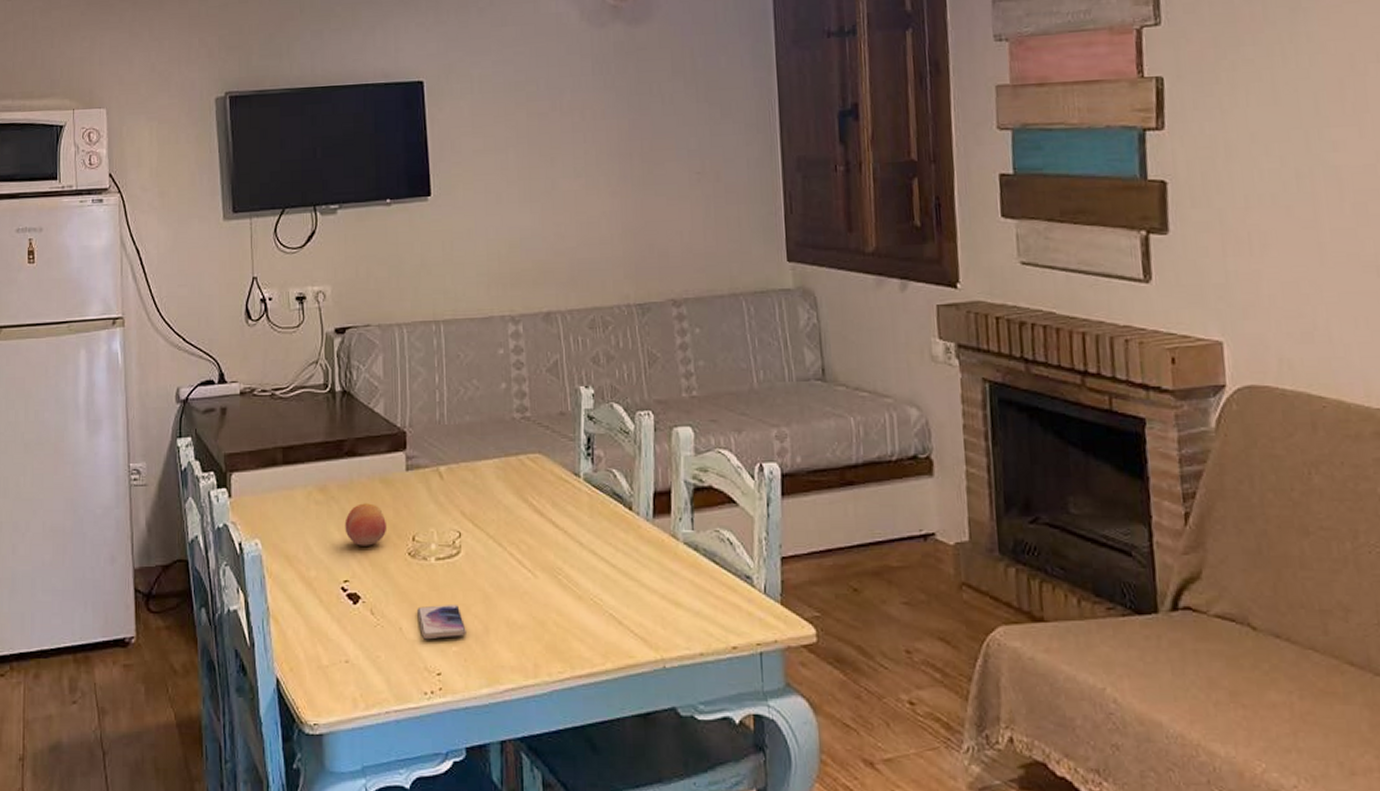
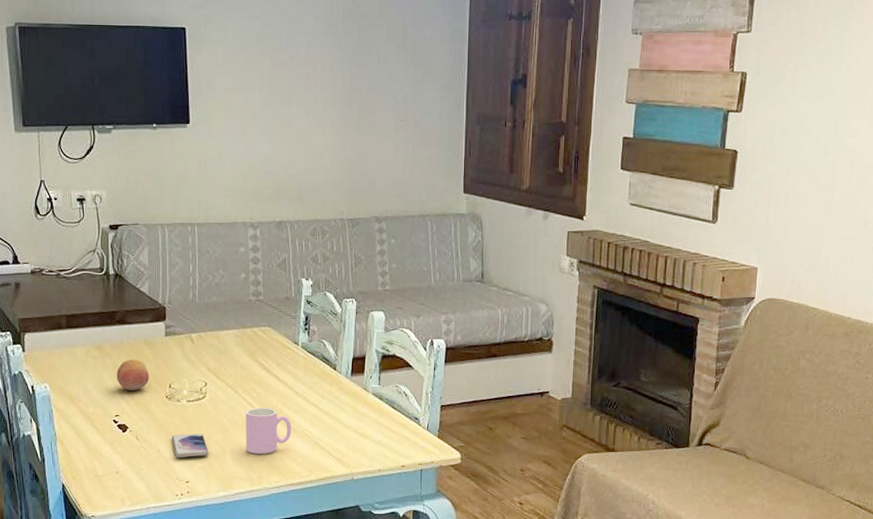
cup: none [514,566,576,632] -> present [246,407,291,454]

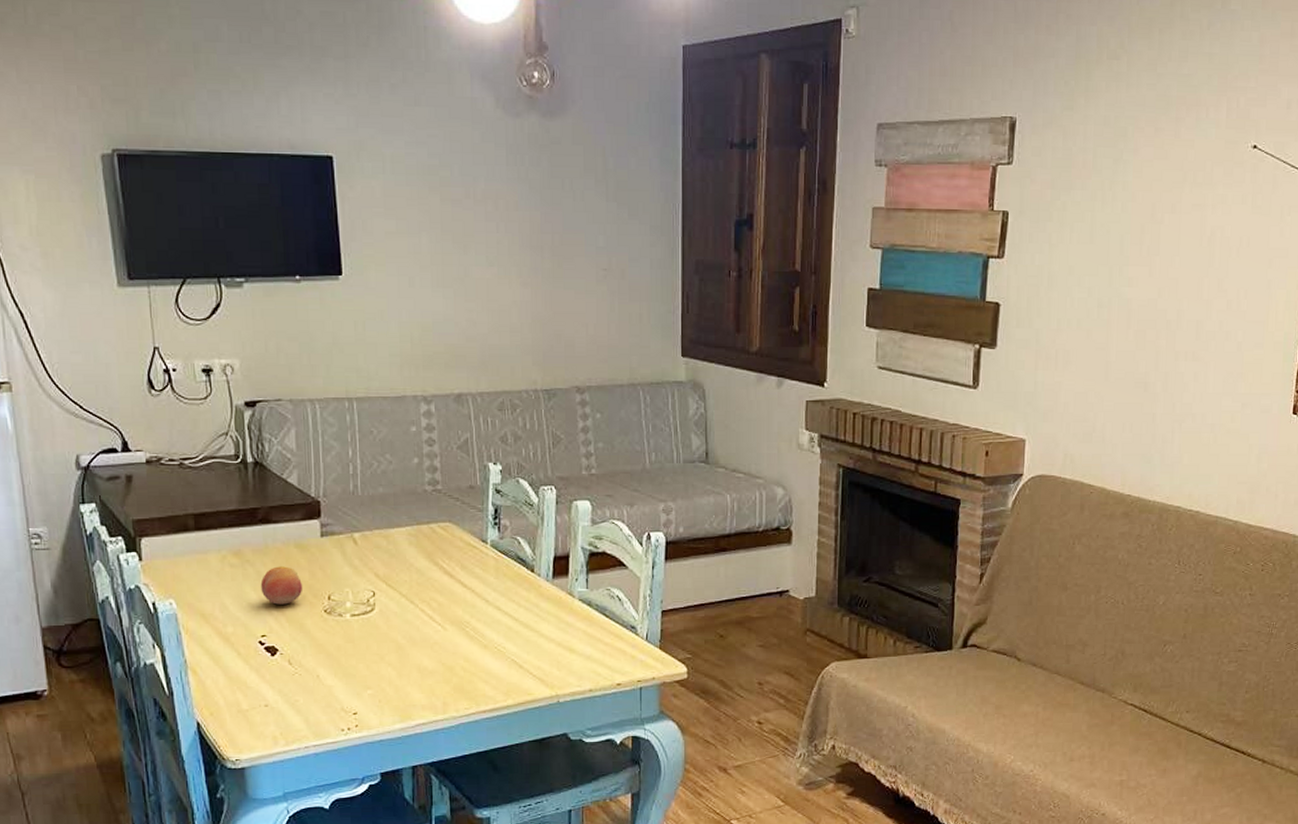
smartphone: present [172,434,209,458] -> none [334,655,381,685]
cup: present [246,407,291,454] -> none [425,620,482,676]

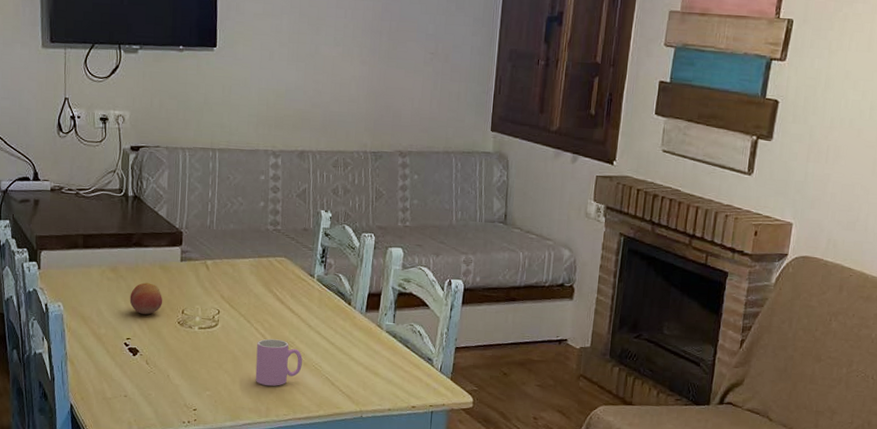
cup: none [425,620,482,676] -> present [255,338,302,386]

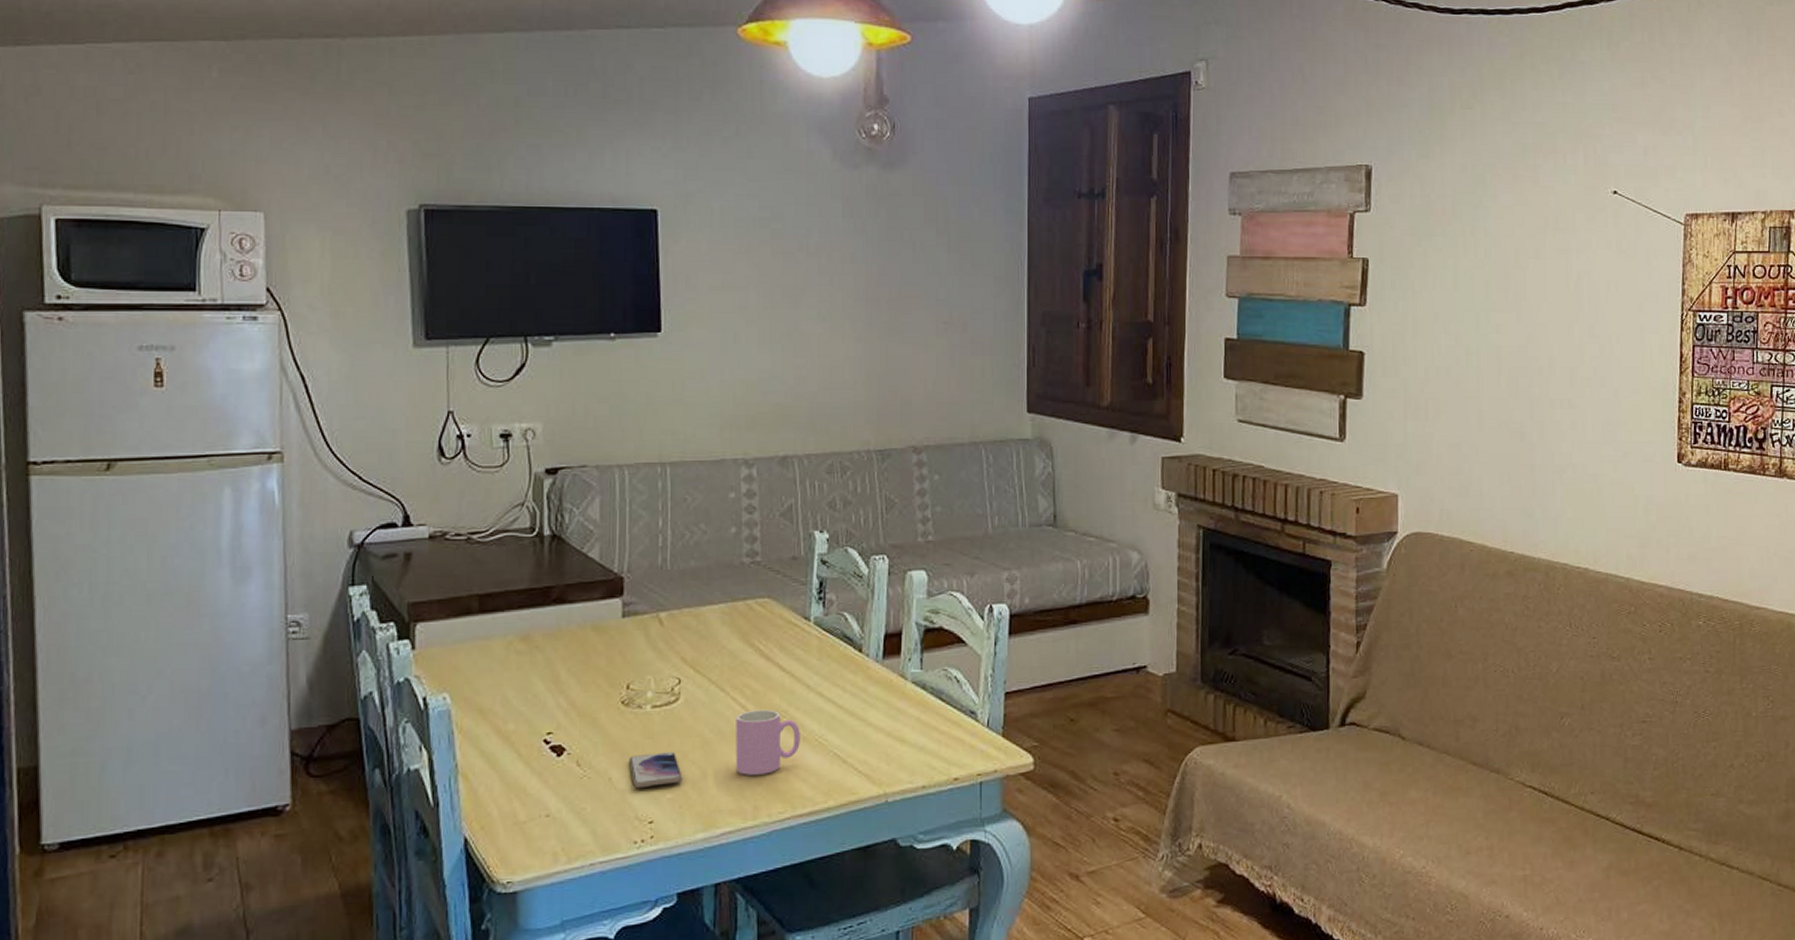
fruit: present [129,282,163,315] -> none [550,652,599,697]
smartphone: none [182,361,218,385] -> present [629,752,683,789]

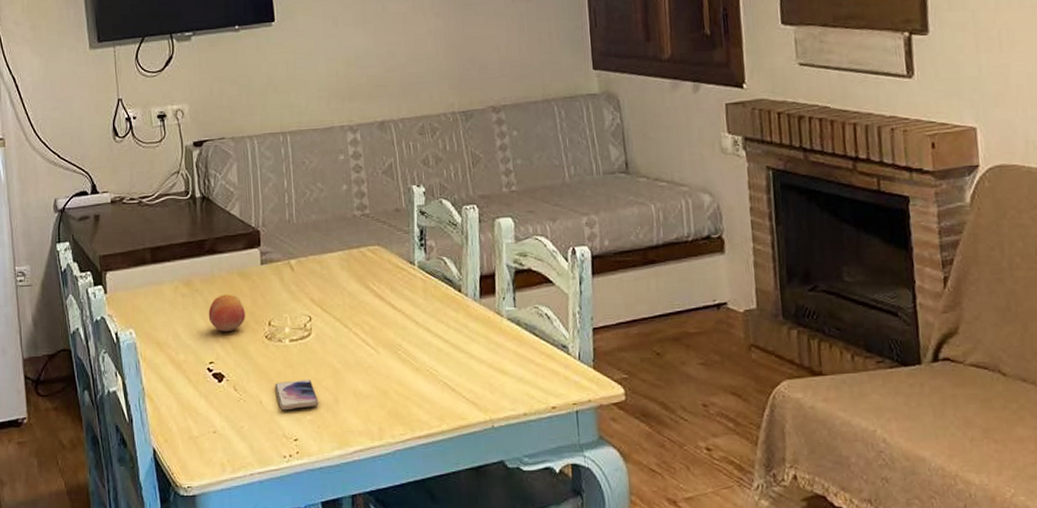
fruit: none [550,652,599,697] -> present [208,294,246,332]
cup: present [735,709,800,775] -> none [359,343,414,401]

